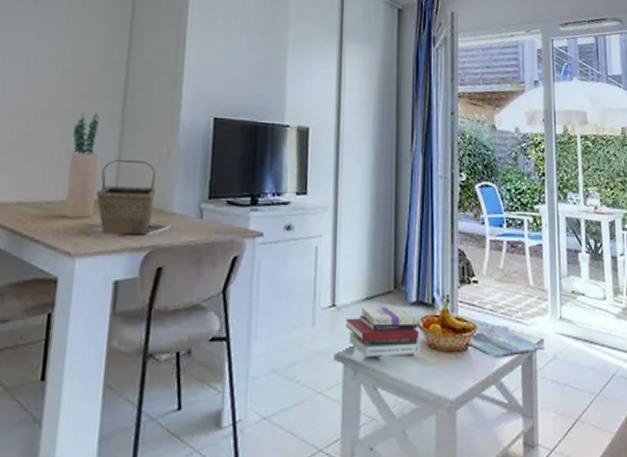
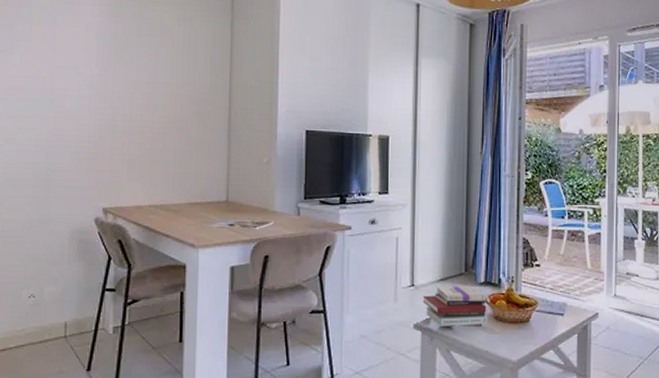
vase: present [64,112,99,218] -> none [187,129,212,217]
basket: present [96,159,156,236] -> none [212,168,260,230]
magazine: present [467,329,545,358] -> none [529,304,599,328]

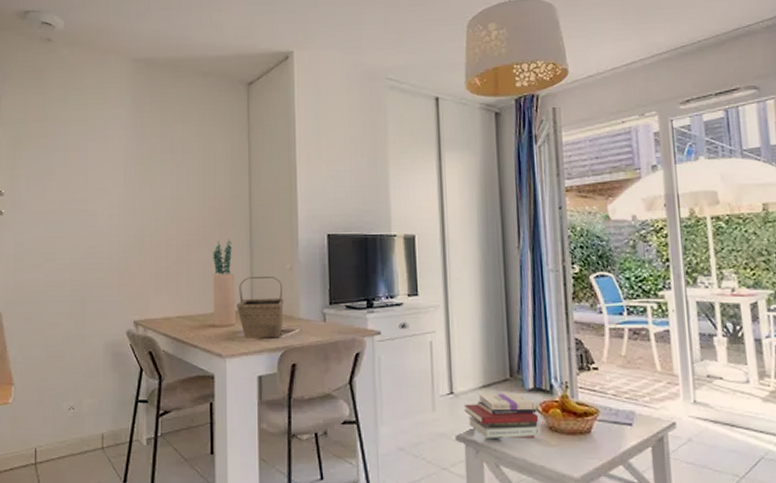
vase: none [187,129,212,217] -> present [212,239,237,326]
basket: none [212,168,260,230] -> present [237,276,284,339]

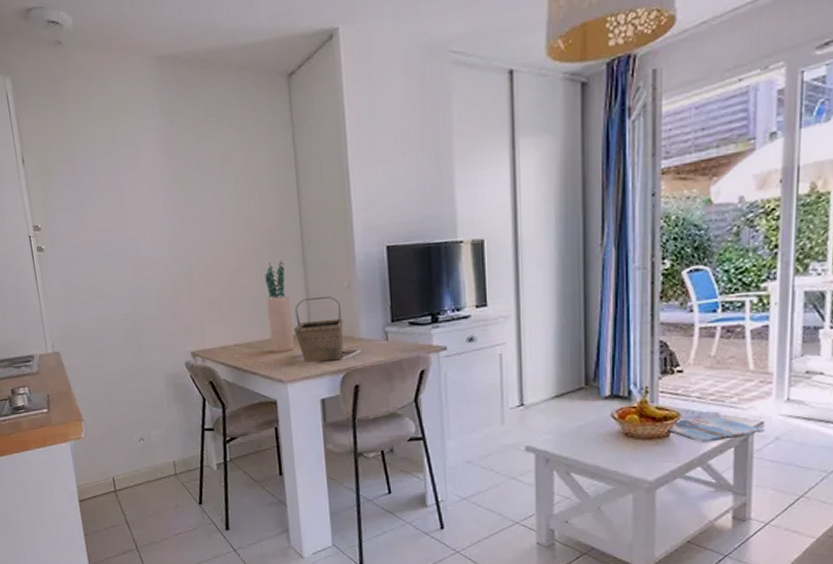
books: present [463,393,541,438] -> none [534,401,616,447]
magazine: none [590,413,677,440] -> present [669,414,764,442]

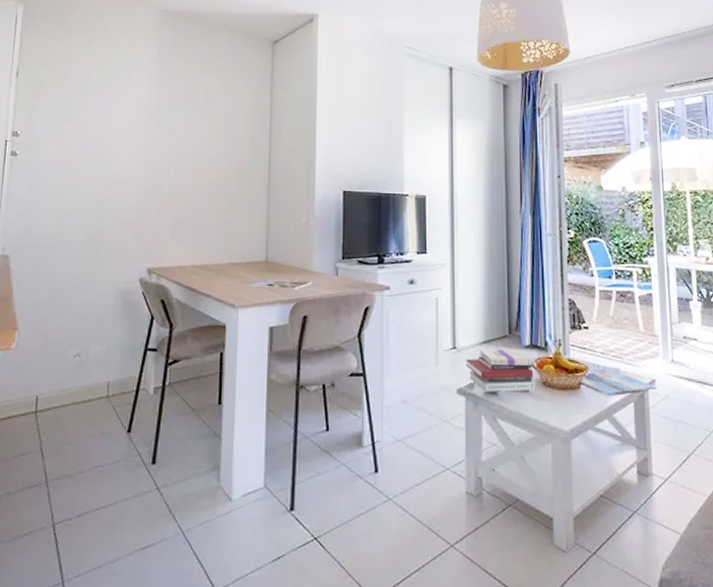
vase: present [265,259,296,352] -> none [227,191,252,277]
basket: present [294,296,344,363] -> none [251,228,298,290]
books: none [534,401,616,447] -> present [465,349,536,393]

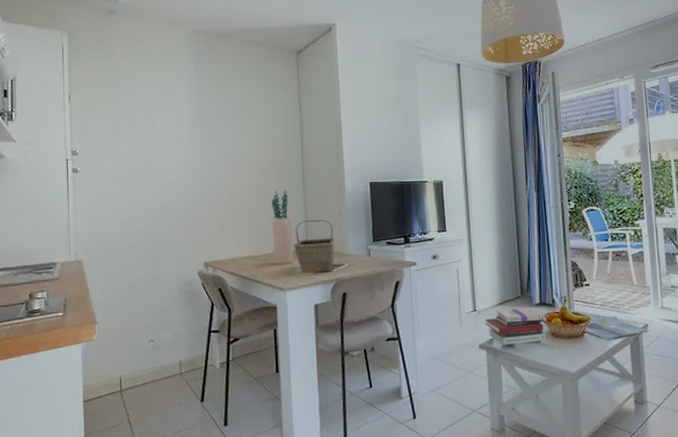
vase: none [227,191,252,277] -> present [271,189,295,264]
basket: none [251,228,298,290] -> present [294,219,335,273]

